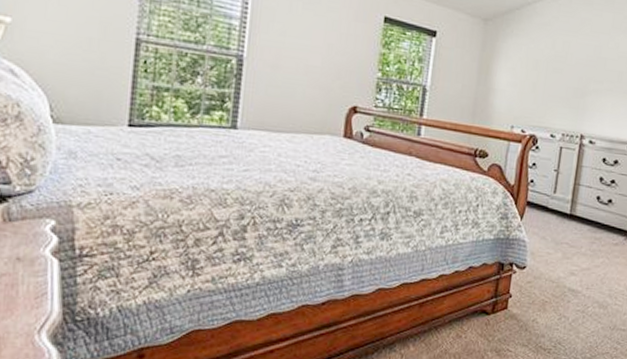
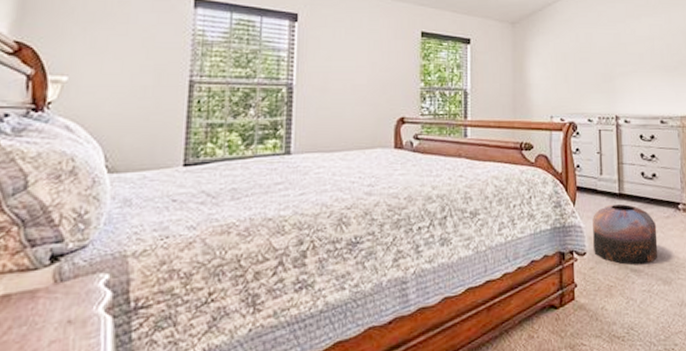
pouf: none [534,224,603,286] -> present [593,204,658,266]

